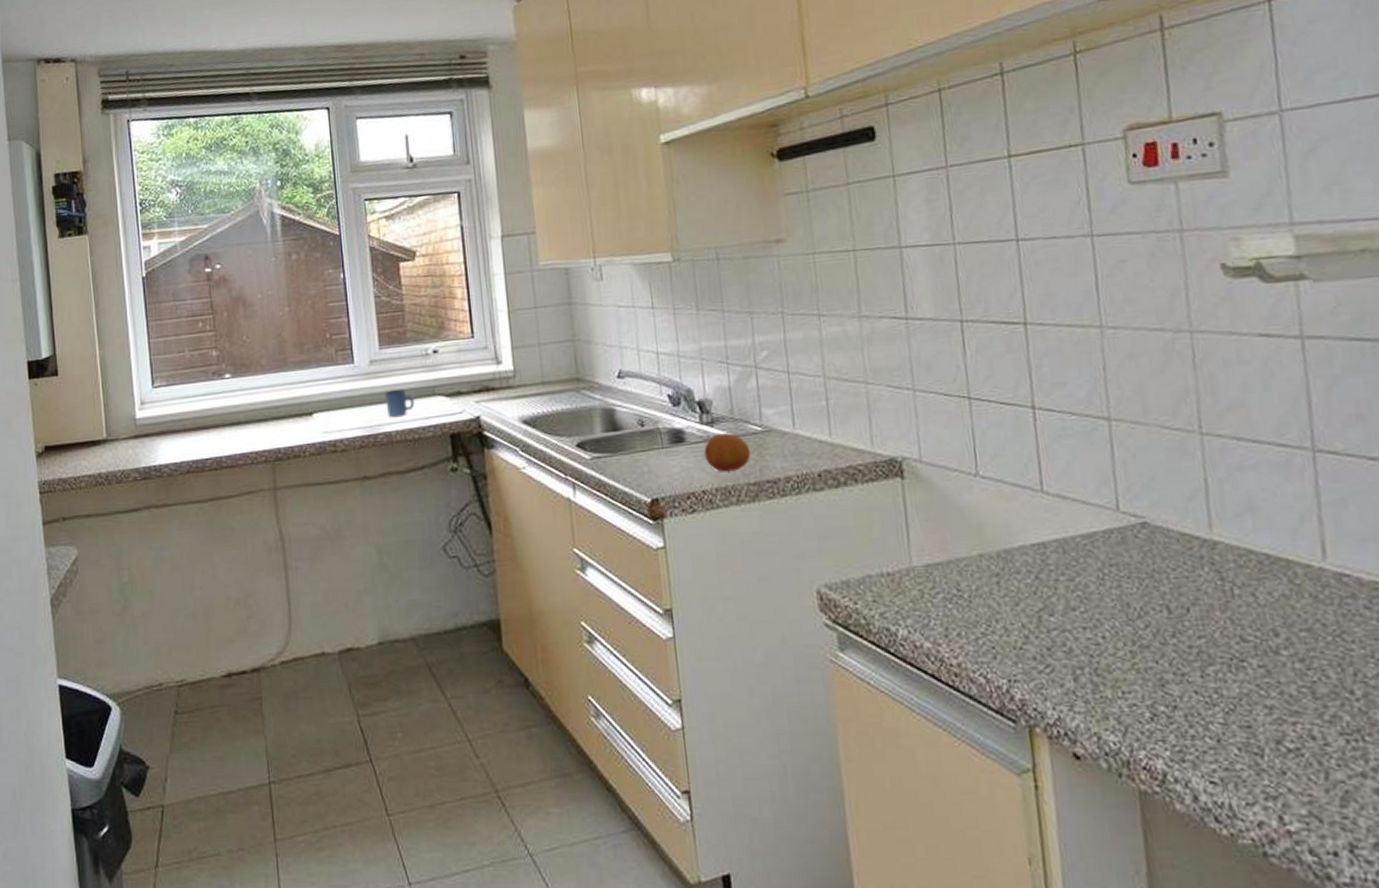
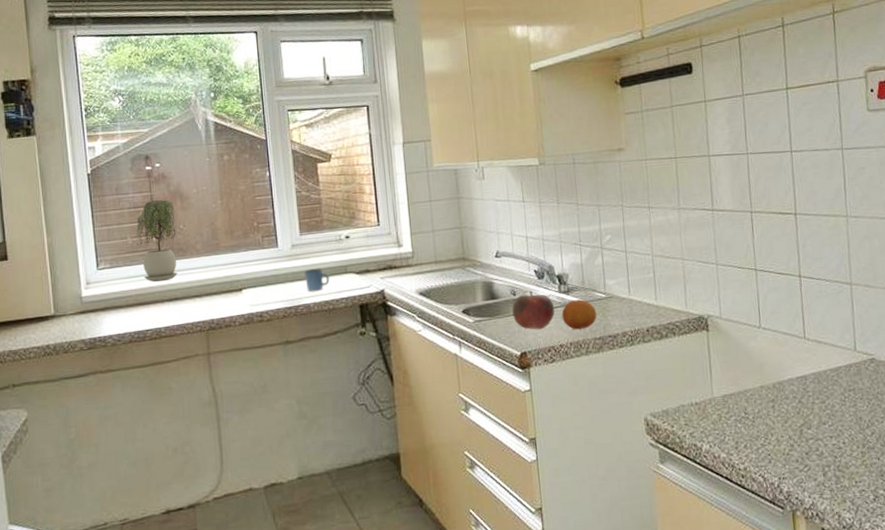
potted plant: none [194,307,241,404] -> present [136,200,178,283]
fruit: none [639,420,696,471] -> present [512,290,555,330]

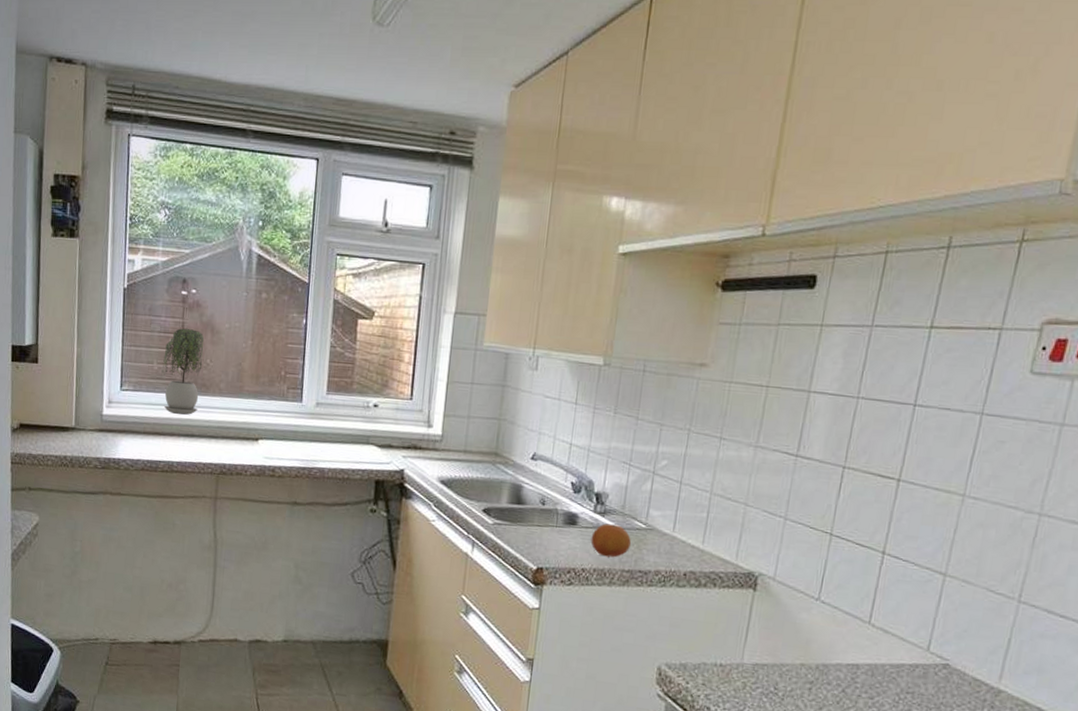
mug: present [304,268,330,293] -> none [323,432,350,458]
fruit: present [512,290,555,330] -> none [536,503,586,548]

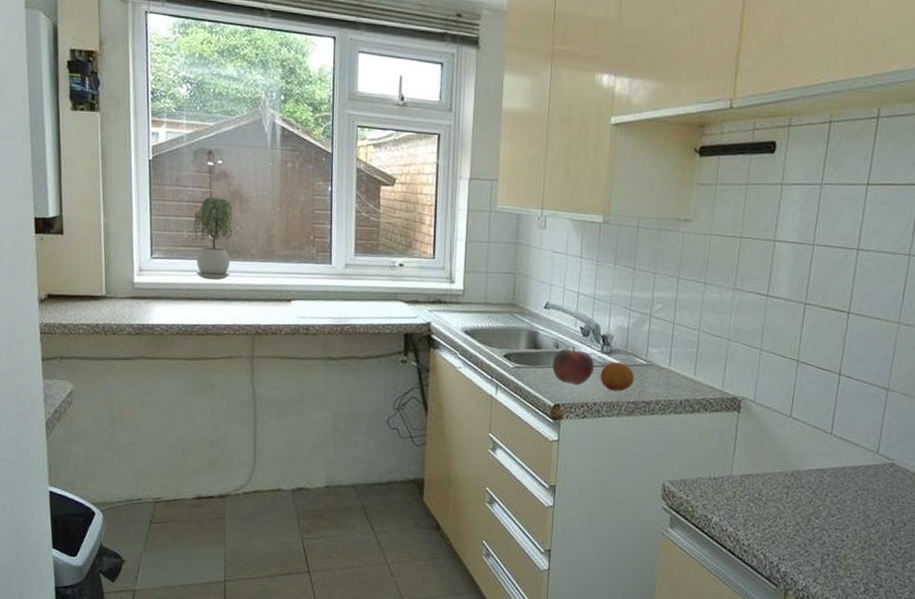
fruit: none [536,503,586,548] -> present [552,345,595,386]

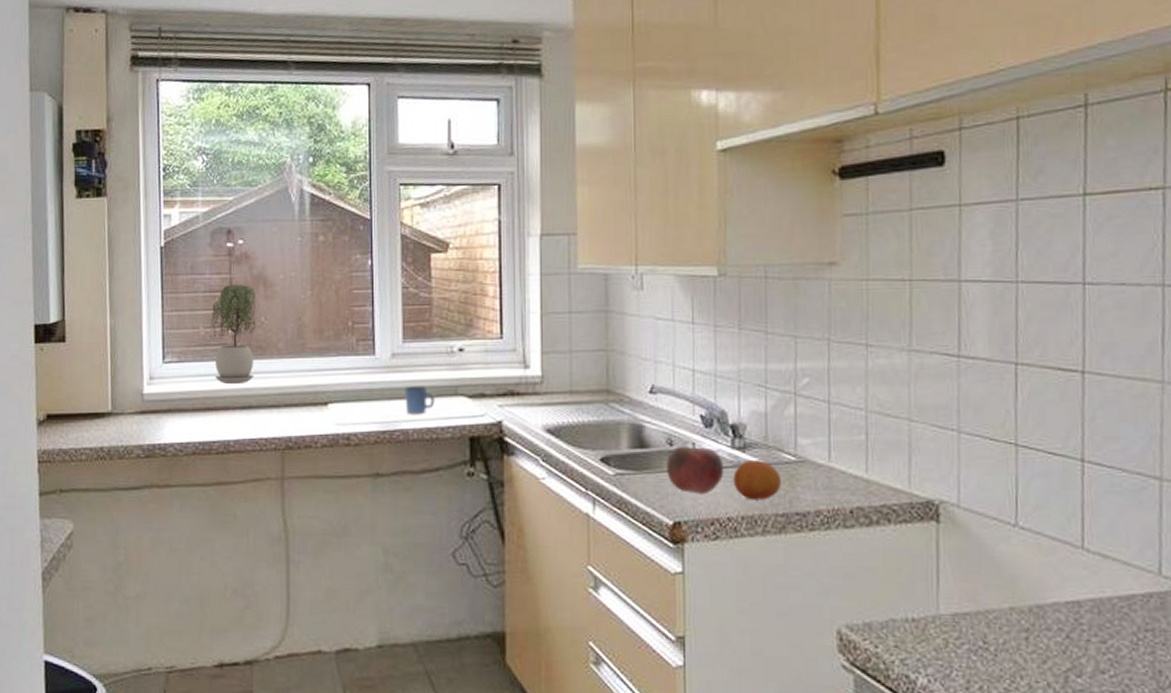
mug: none [354,290,379,314] -> present [405,385,435,415]

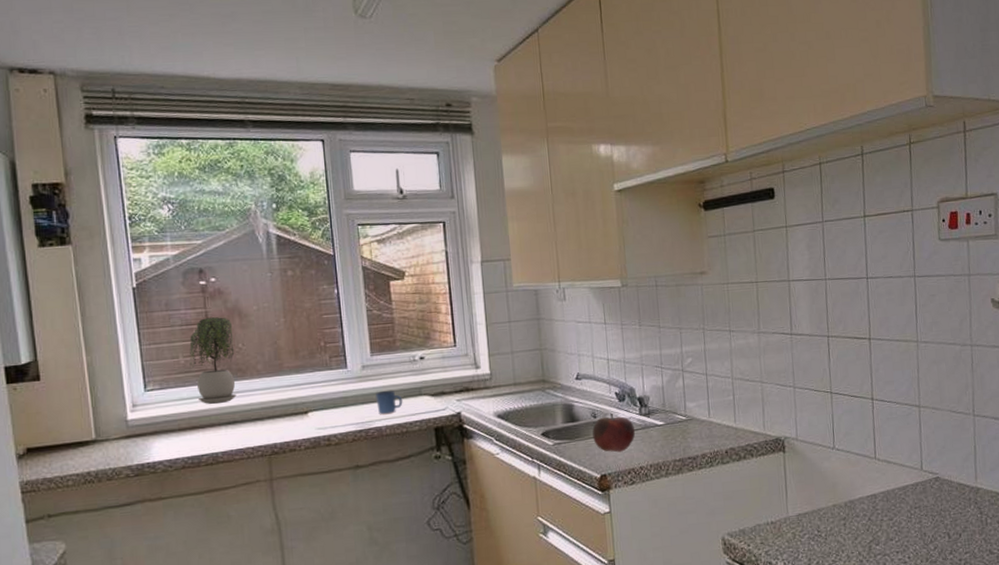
fruit: present [733,460,782,501] -> none [642,422,677,452]

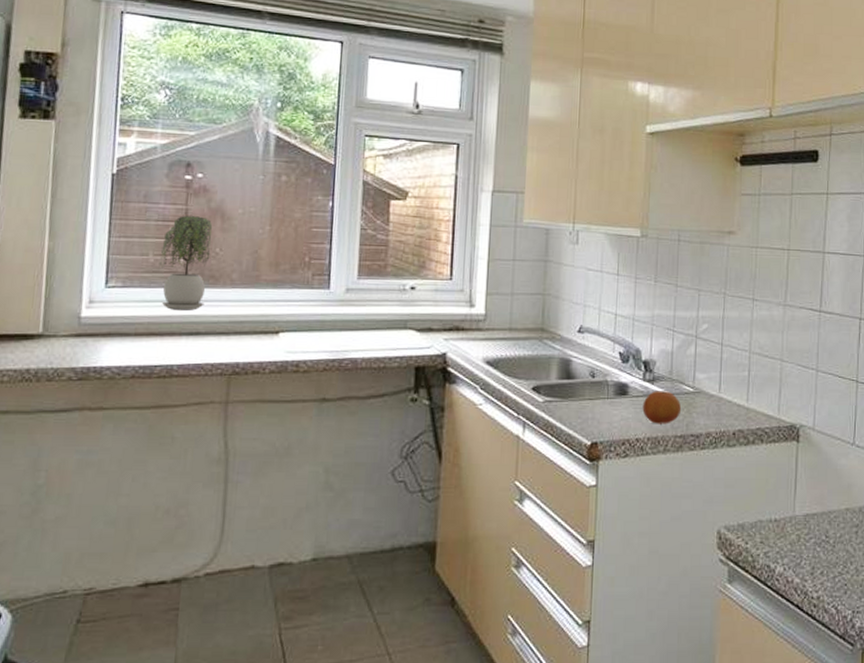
mug: present [376,390,403,415] -> none [355,318,385,346]
fruit: present [592,412,636,453] -> none [588,374,636,419]
fruit: none [642,422,677,452] -> present [642,391,682,424]

